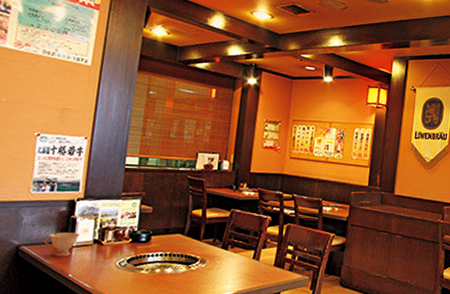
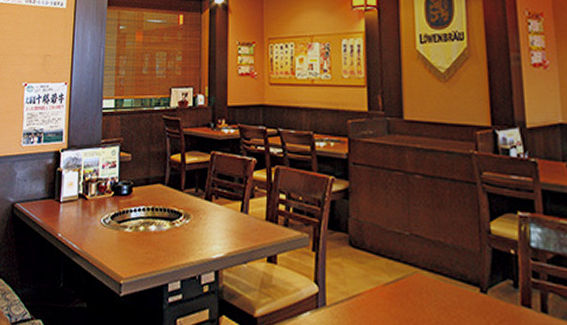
teacup: present [44,232,80,257] -> none [35,187,66,214]

